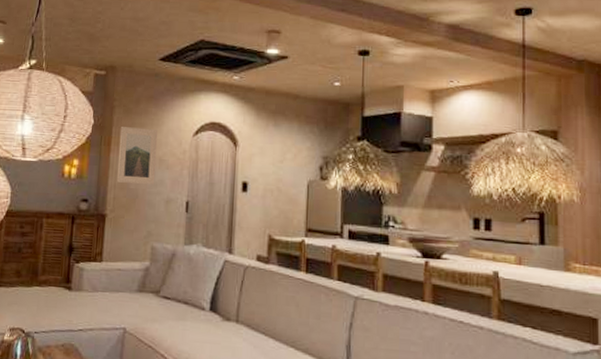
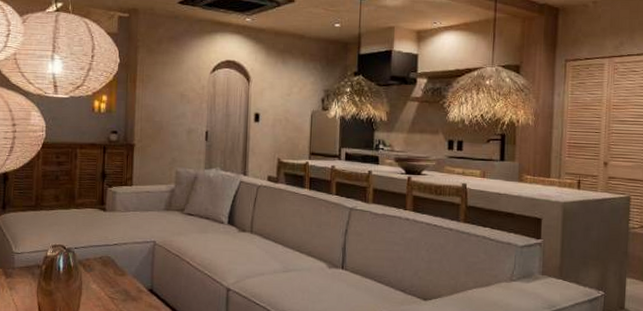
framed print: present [117,127,158,184] -> none [143,65,179,117]

